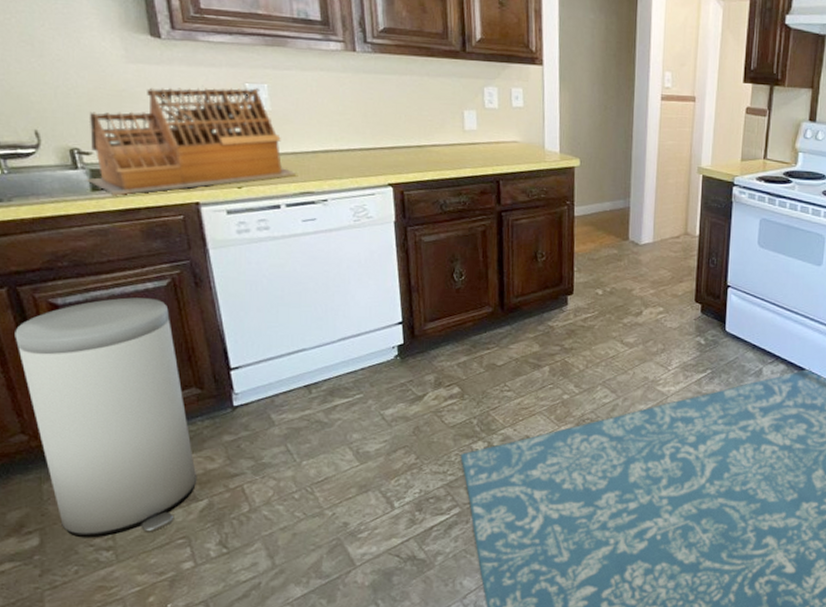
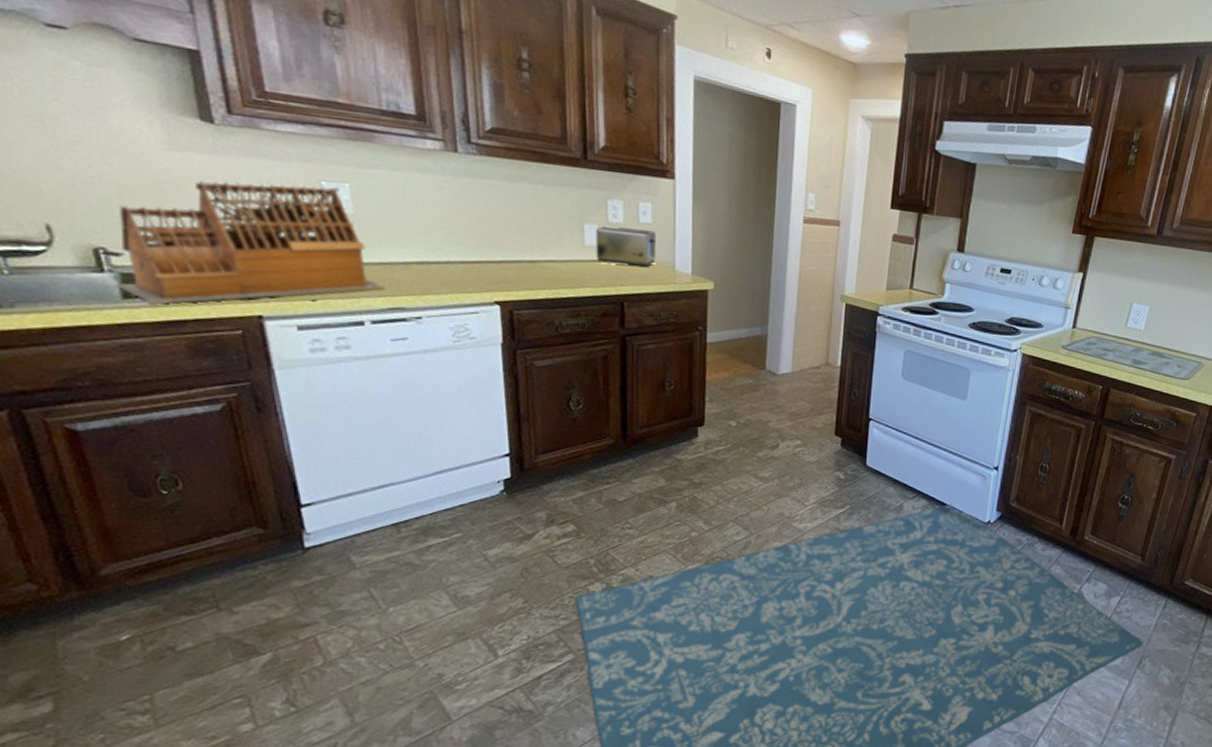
pedal bin: present [15,297,197,538] -> none [19,423,259,701]
toaster: none [473,110,528,148] -> present [595,225,657,268]

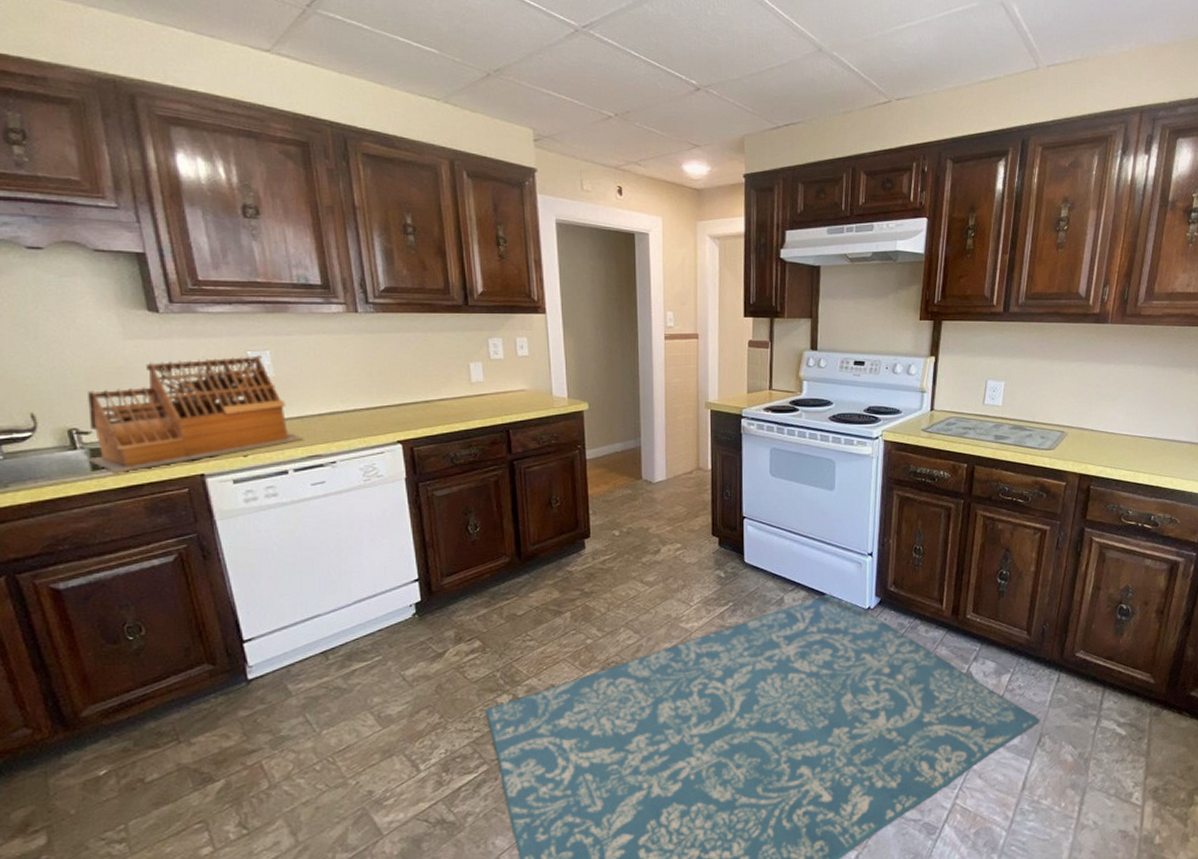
toaster: present [595,225,657,268] -> none [480,361,535,397]

